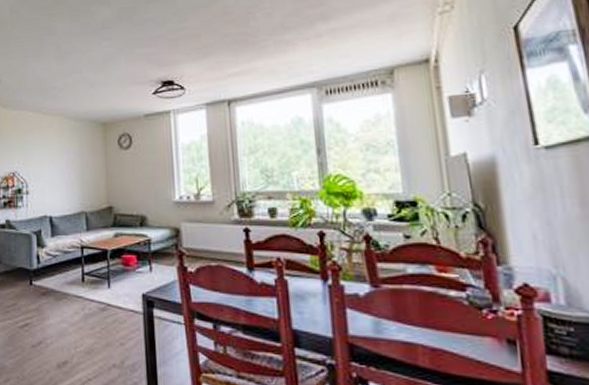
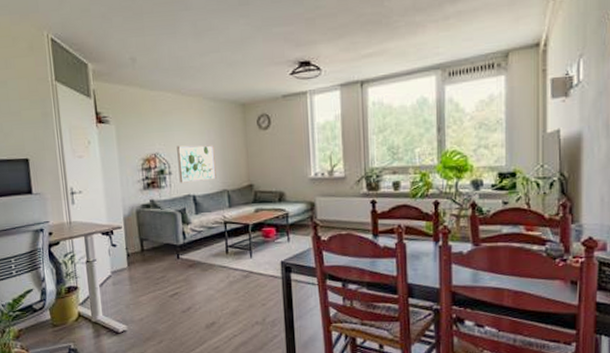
wall art: none [35,164,74,203] -> present [177,145,216,183]

